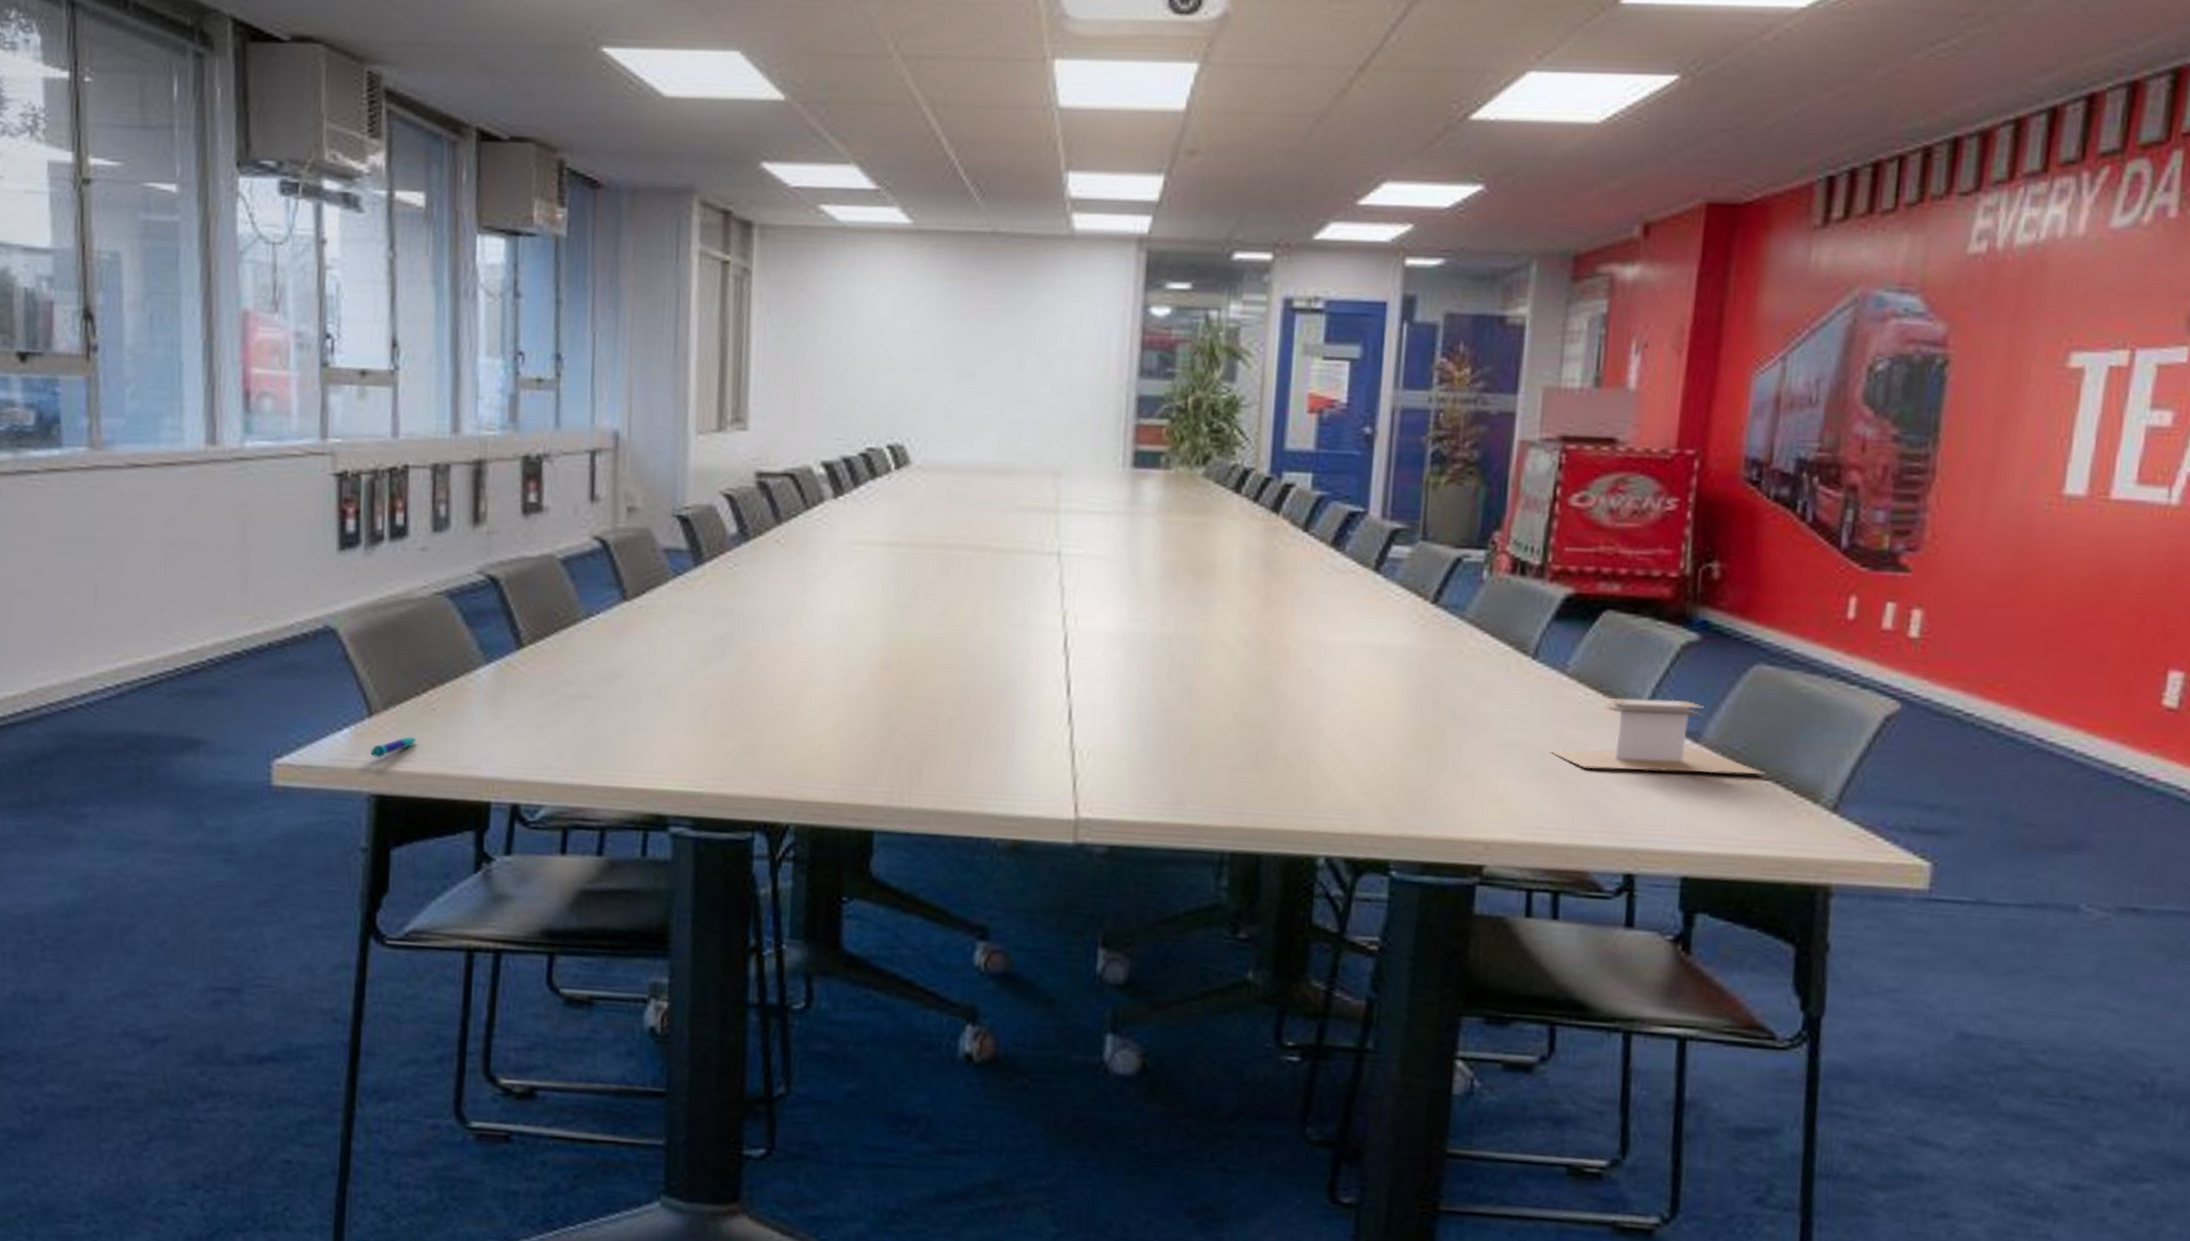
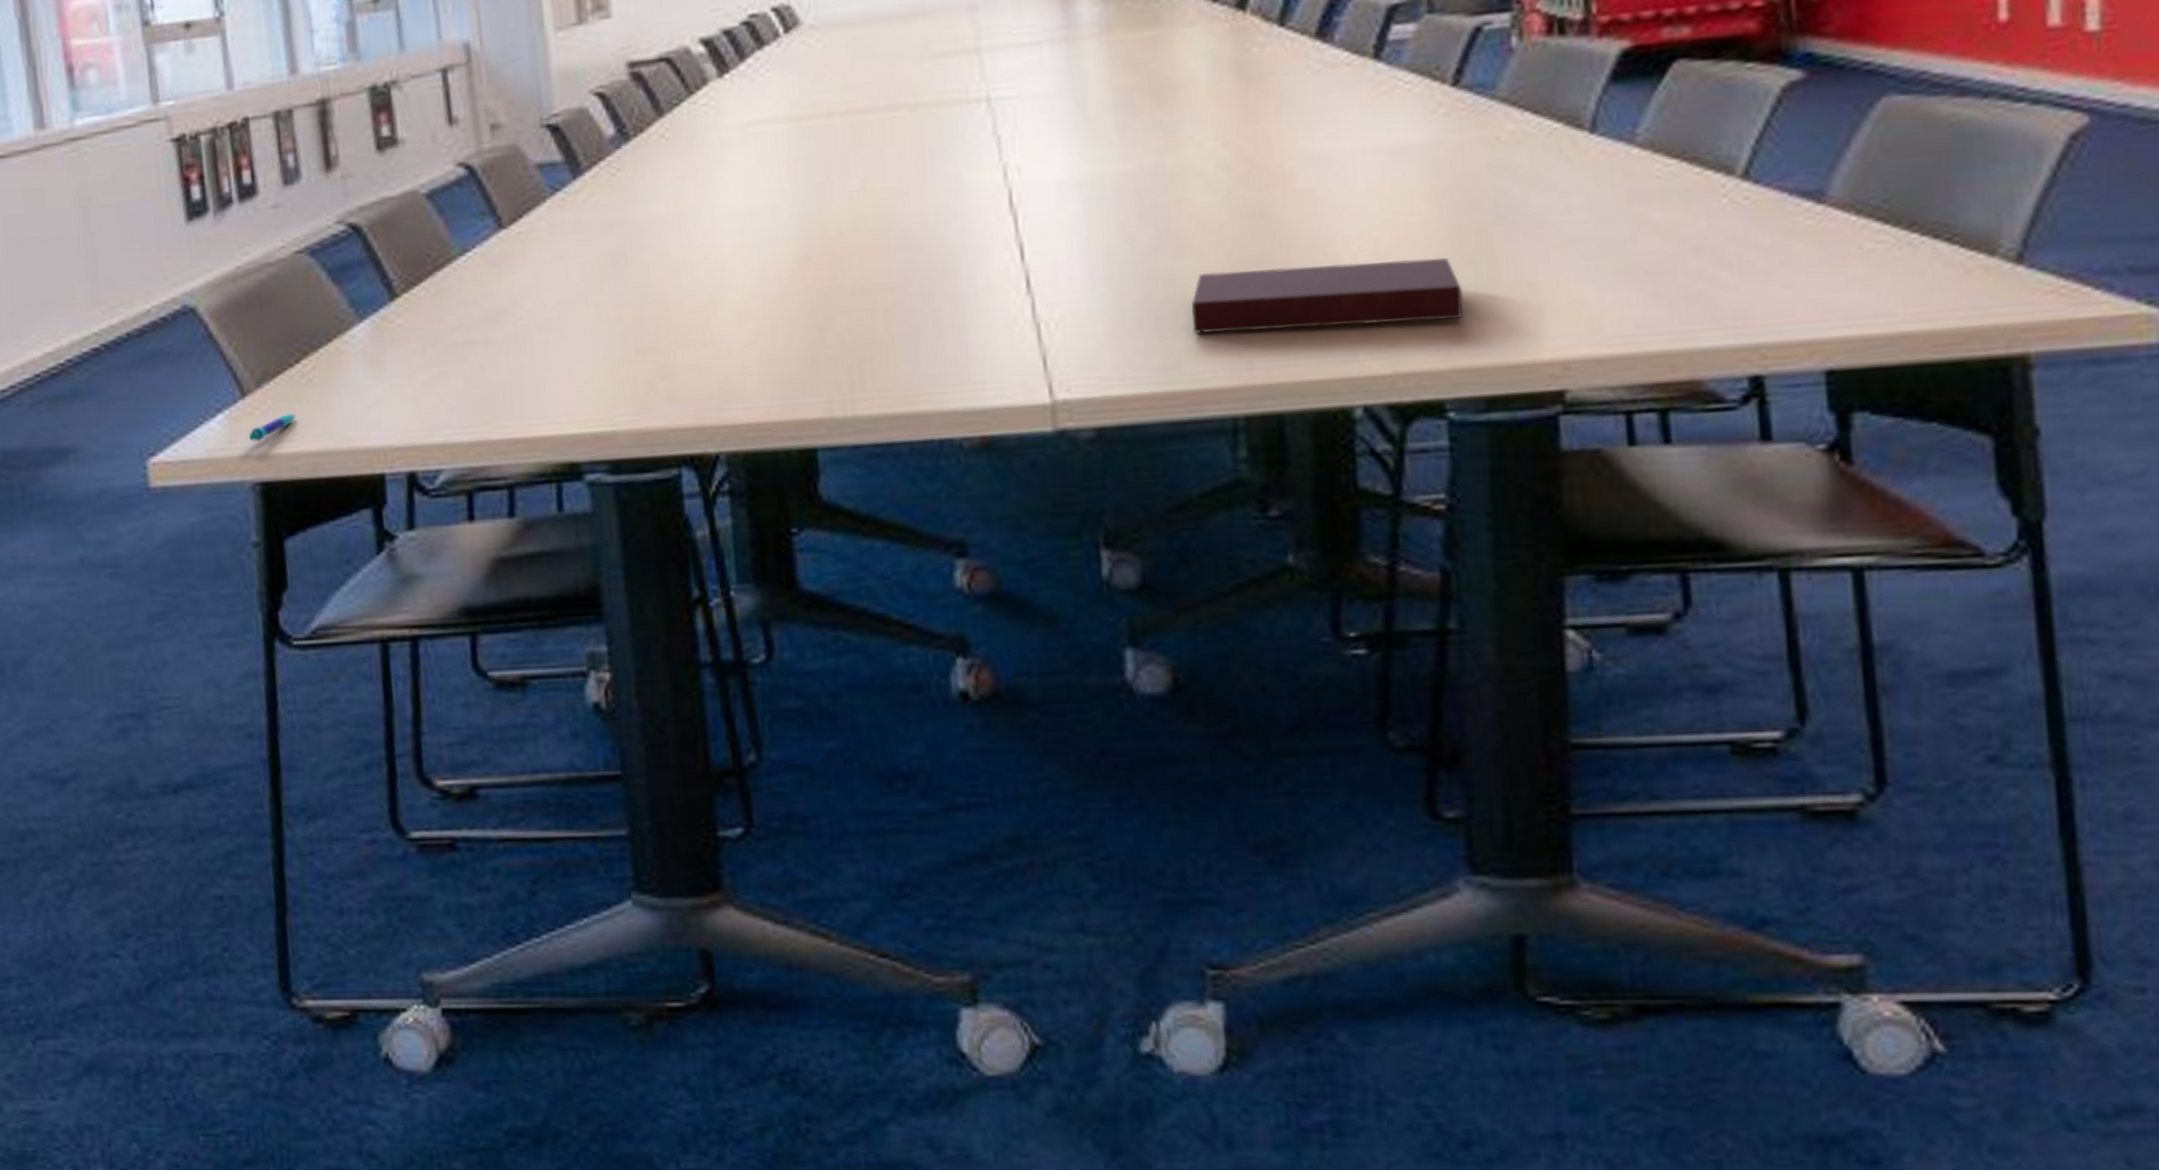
notebook: none [1198,727,1416,795] -> present [1191,258,1463,334]
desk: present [1550,698,1765,774] -> none [1630,154,1918,255]

